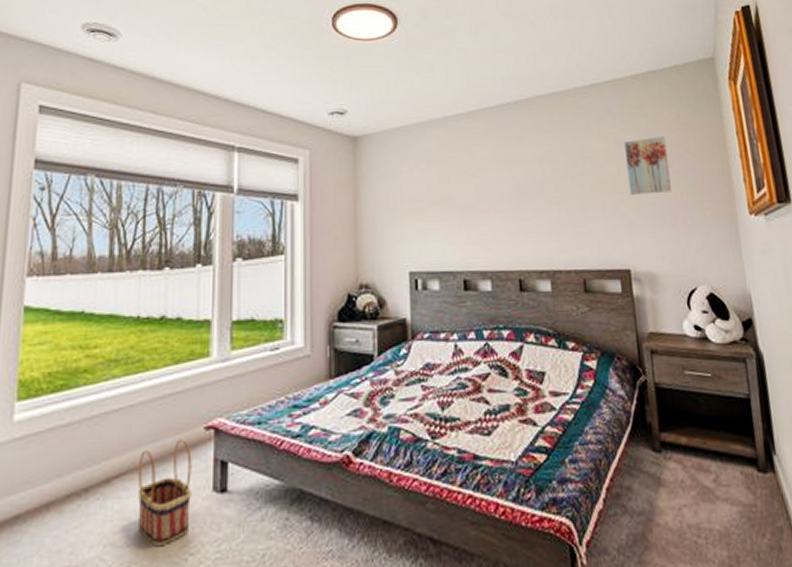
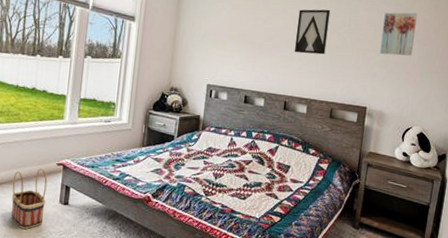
wall art: none [514,147,560,210] -> present [294,9,331,55]

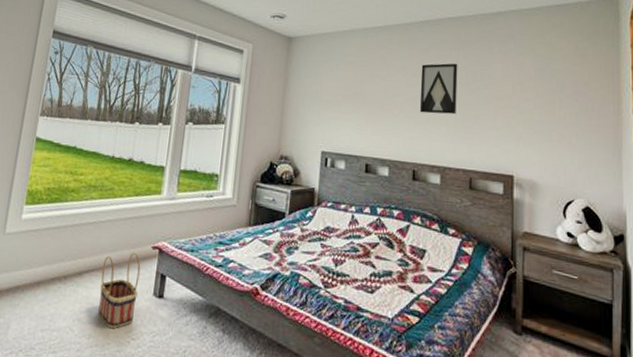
wall art: present [379,12,418,56] -> none [521,63,561,113]

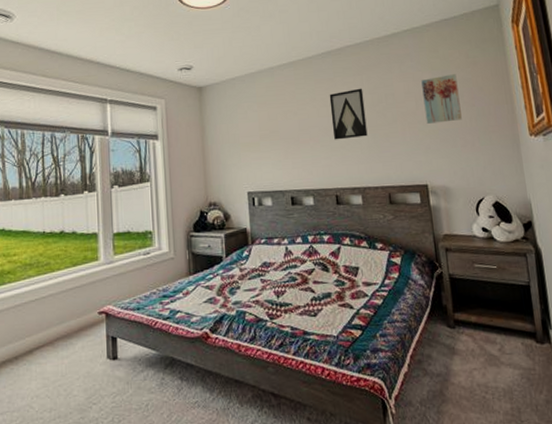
basket: present [98,252,141,329] -> none [52,321,92,398]
wall art: none [521,63,561,113] -> present [421,74,462,124]

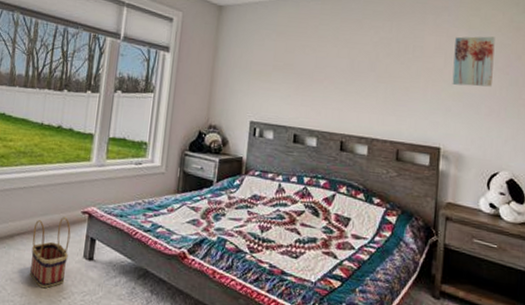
basket: none [52,321,92,398] -> present [30,217,71,289]
wall art: present [329,88,368,140] -> none [350,34,391,87]

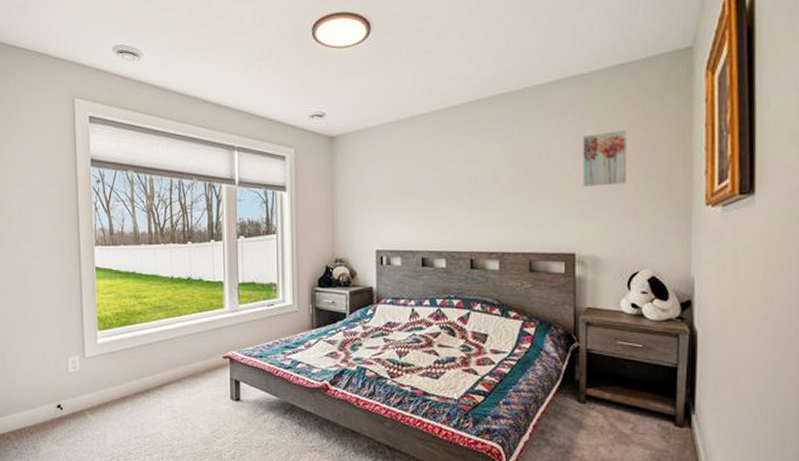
basket: present [30,217,71,289] -> none [179,363,216,431]

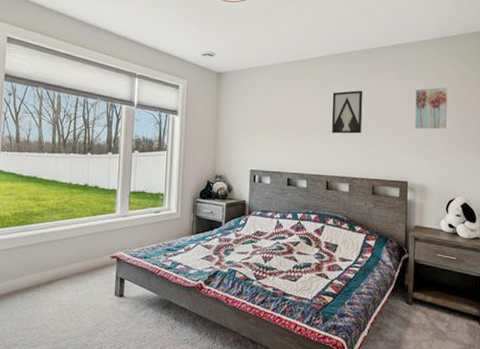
wall art: none [473,143,513,200] -> present [331,90,363,134]

